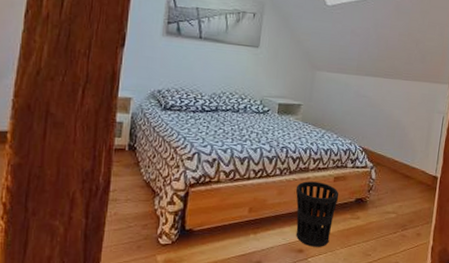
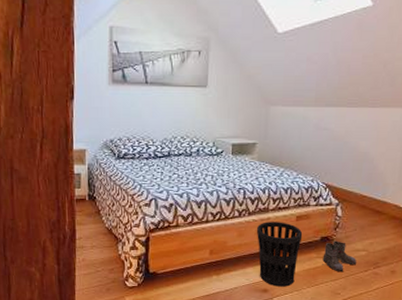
boots: none [355,202,387,234] -> present [322,240,357,272]

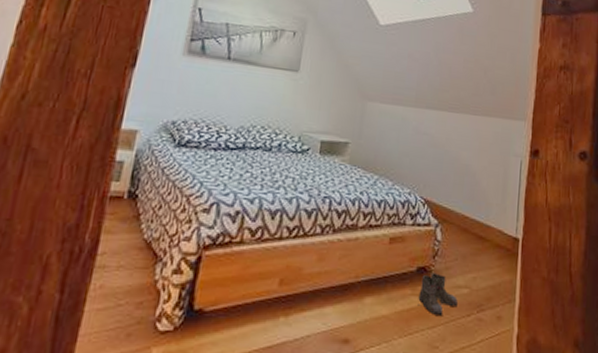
wastebasket: present [256,222,303,287] -> none [340,243,396,336]

